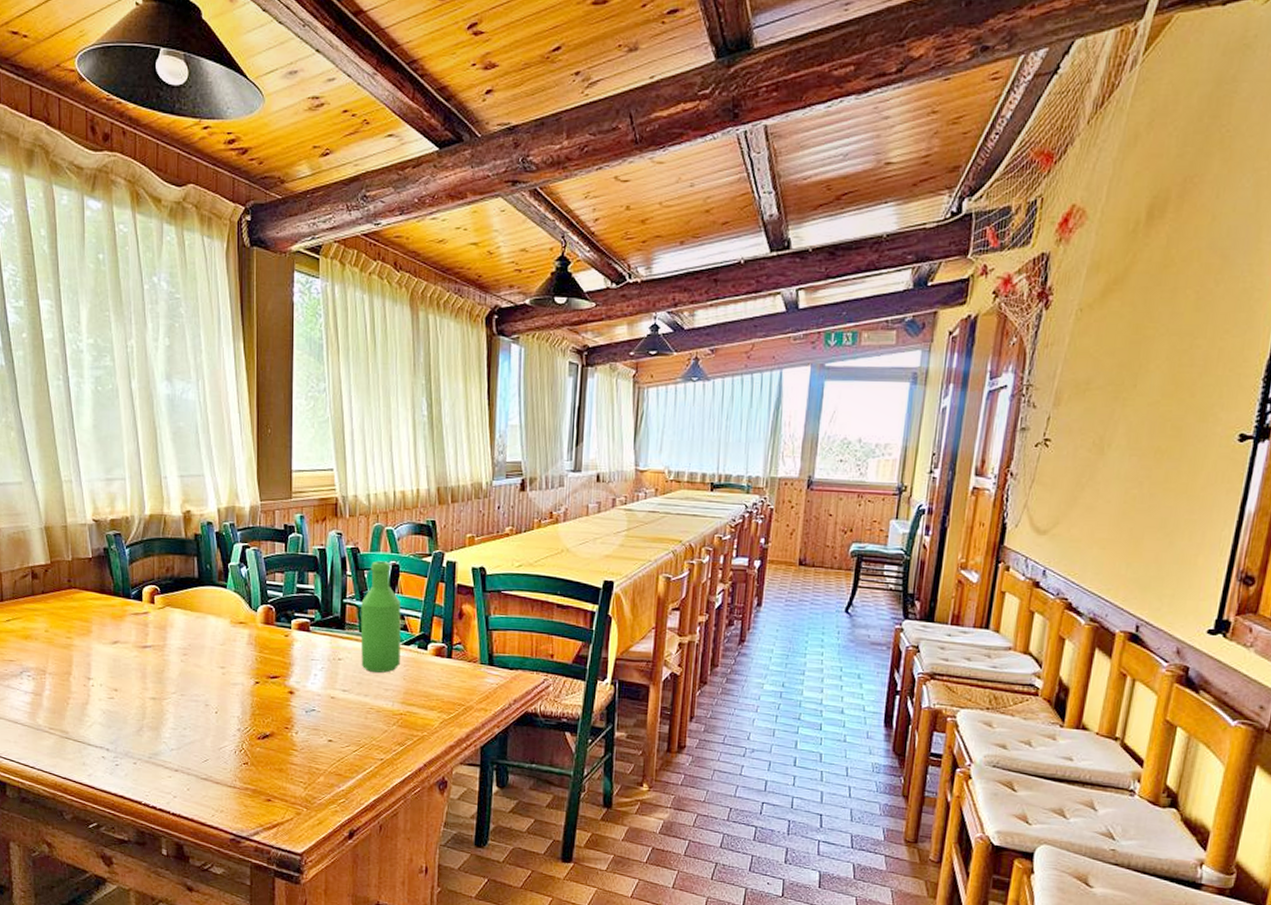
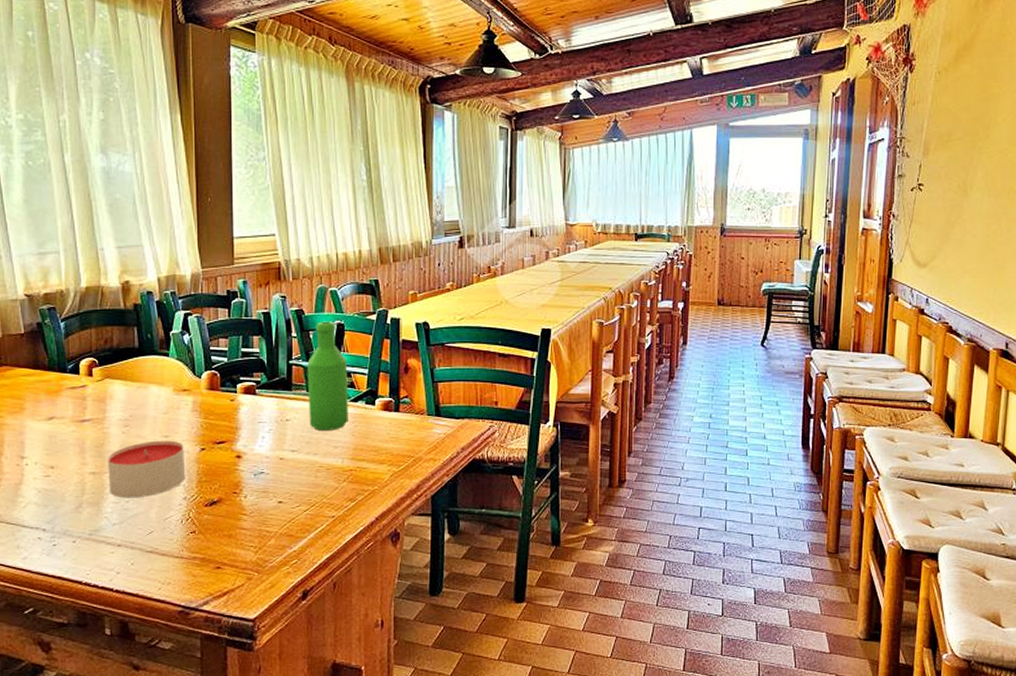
candle: none [167,670,240,726] -> present [108,440,186,498]

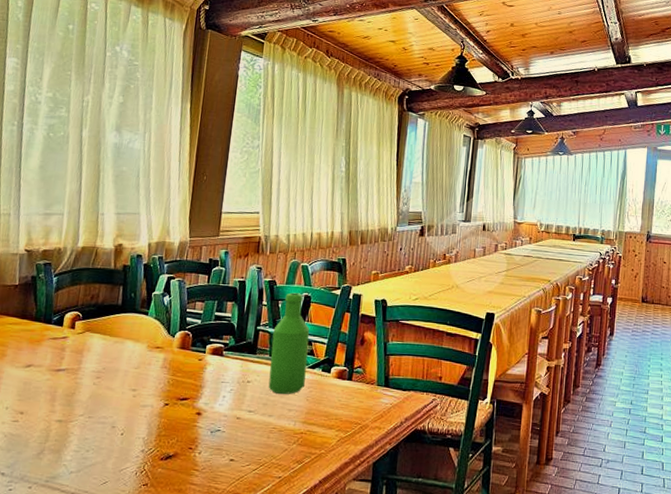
candle: present [108,440,186,498] -> none [72,393,149,448]

